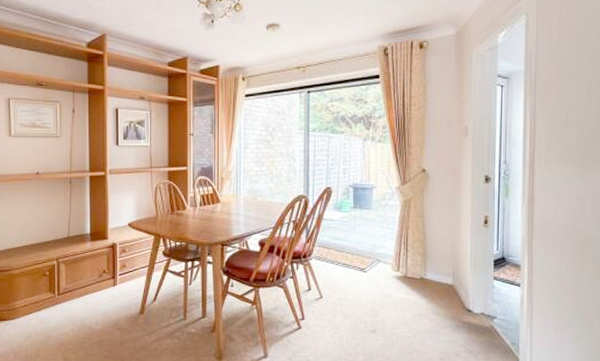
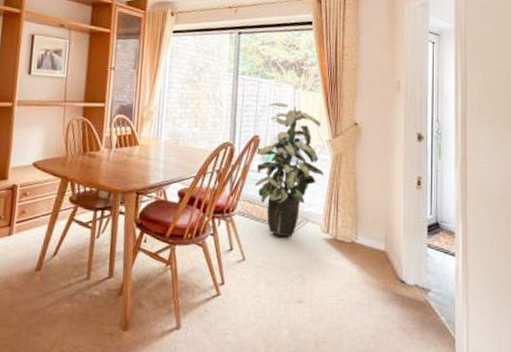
indoor plant: none [327,156,393,276] -> present [254,102,324,237]

